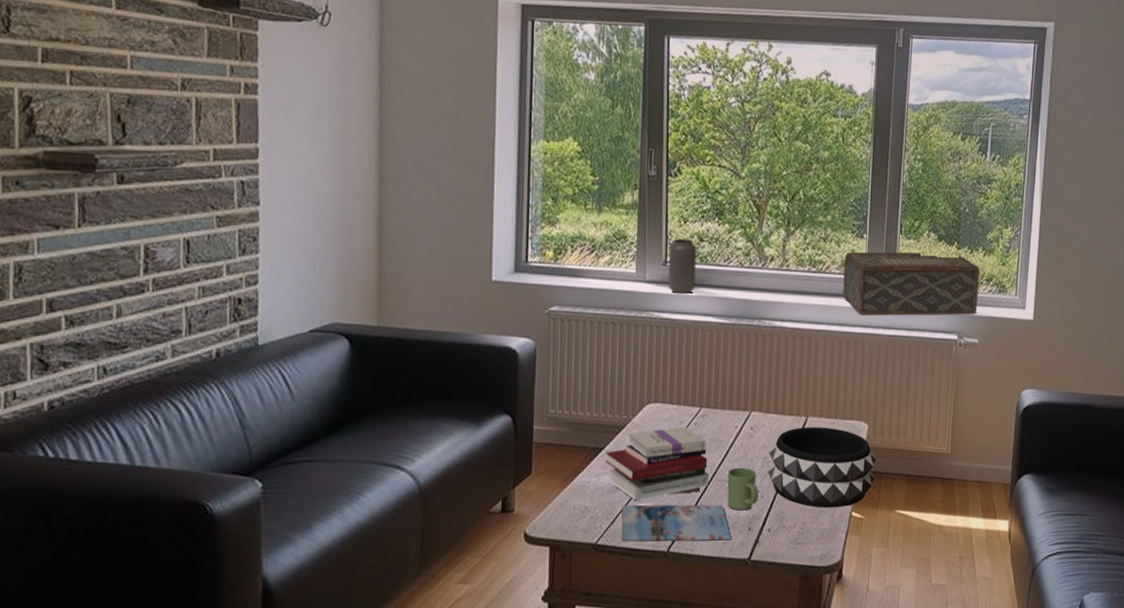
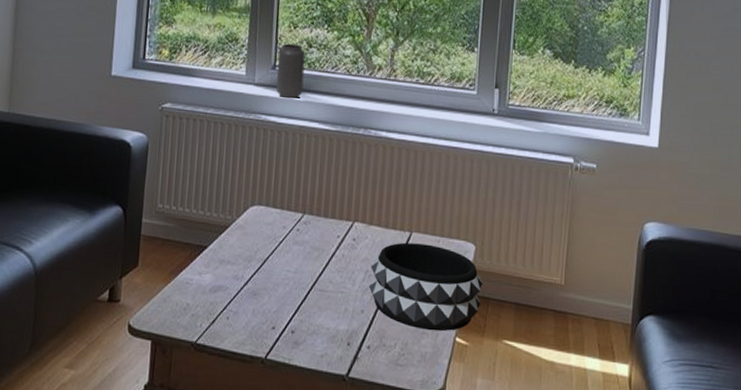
books: present [605,427,709,501] -> none [208,231,309,304]
magazine: present [621,504,731,542] -> none [220,306,329,354]
mug: present [727,467,759,511] -> none [326,278,359,324]
woven basket: present [843,251,980,316] -> none [451,65,599,138]

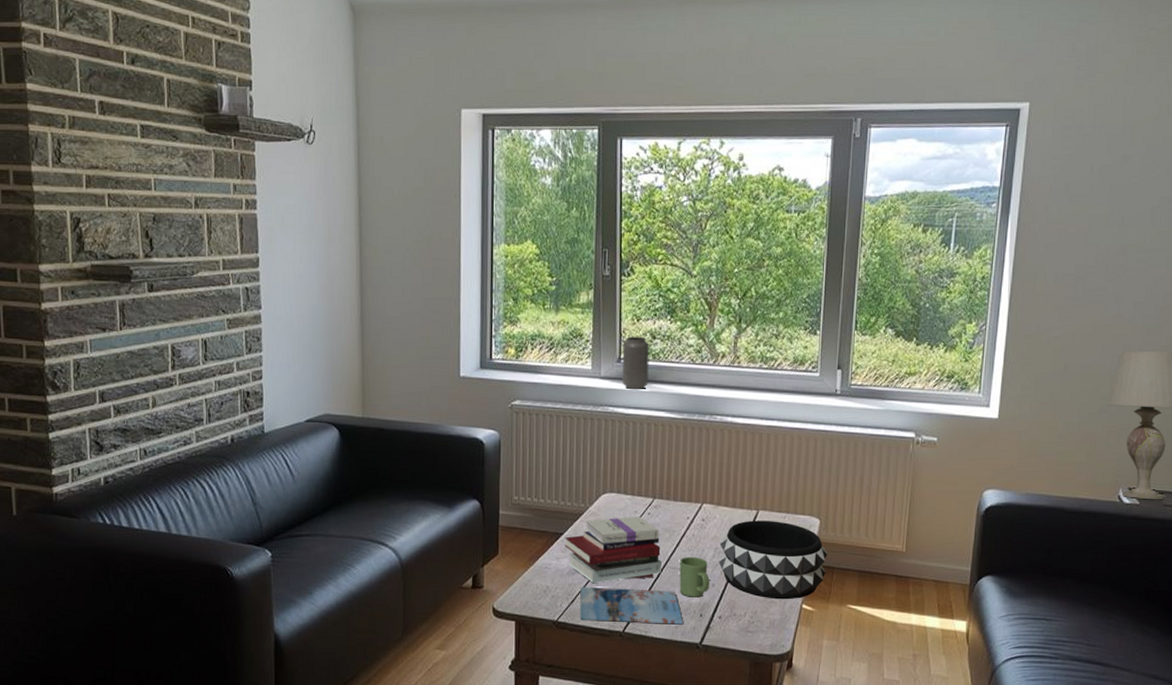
books: none [208,231,309,304] -> present [564,516,662,584]
magazine: none [220,306,329,354] -> present [580,587,683,625]
mug: none [326,278,359,324] -> present [679,556,710,597]

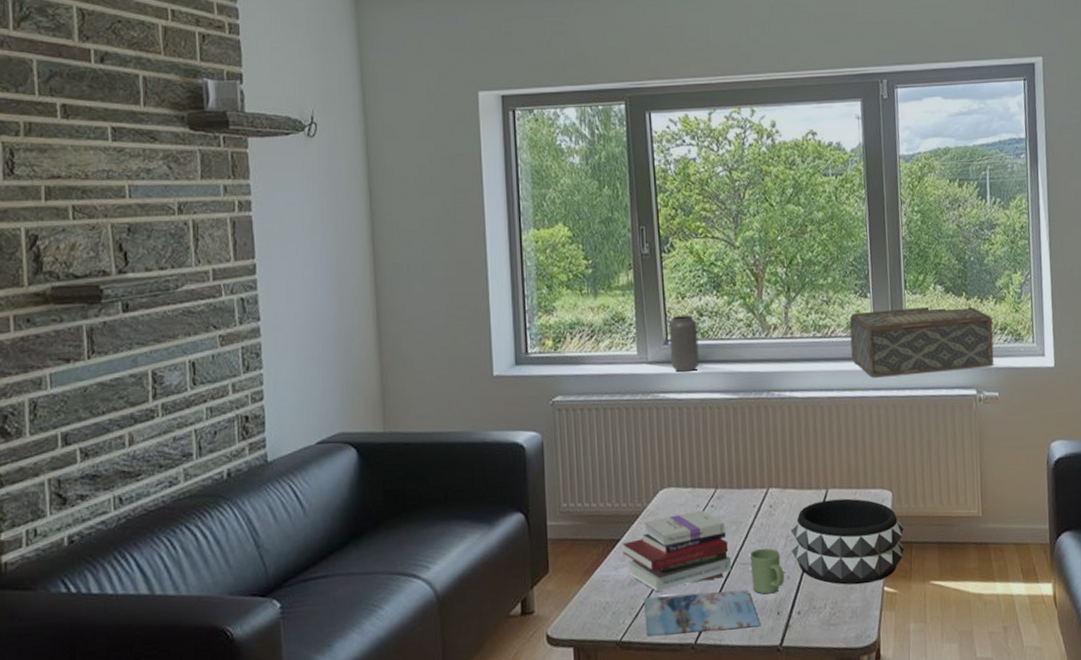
woven basket: none [795,348,940,413] -> present [849,305,994,378]

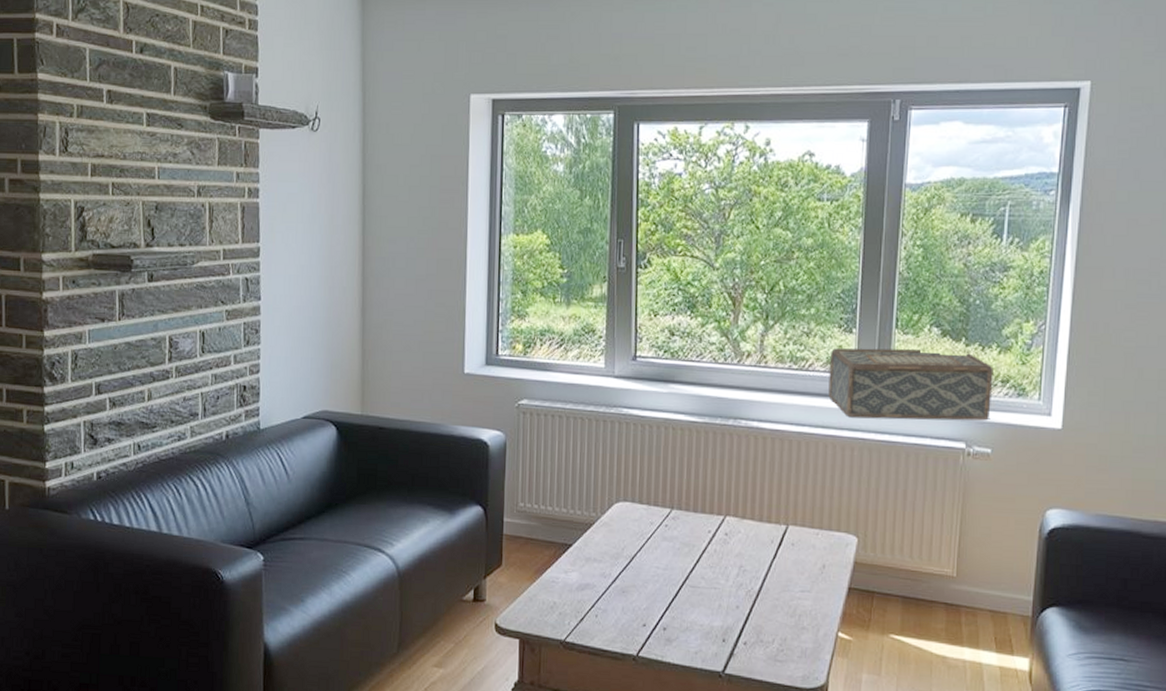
books: present [622,510,731,593] -> none [573,528,680,601]
magazine: present [644,589,760,636] -> none [589,604,704,650]
vase: present [668,314,700,373] -> none [637,332,668,391]
mug: present [750,547,785,595] -> none [699,574,734,620]
decorative bowl: present [790,498,905,586] -> none [742,536,867,627]

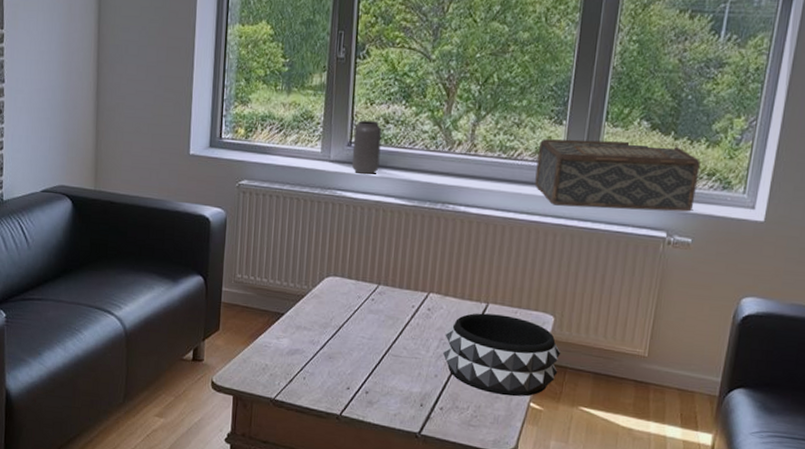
vase: none [637,332,668,391] -> present [351,120,382,175]
decorative bowl: none [742,536,867,627] -> present [442,313,561,397]

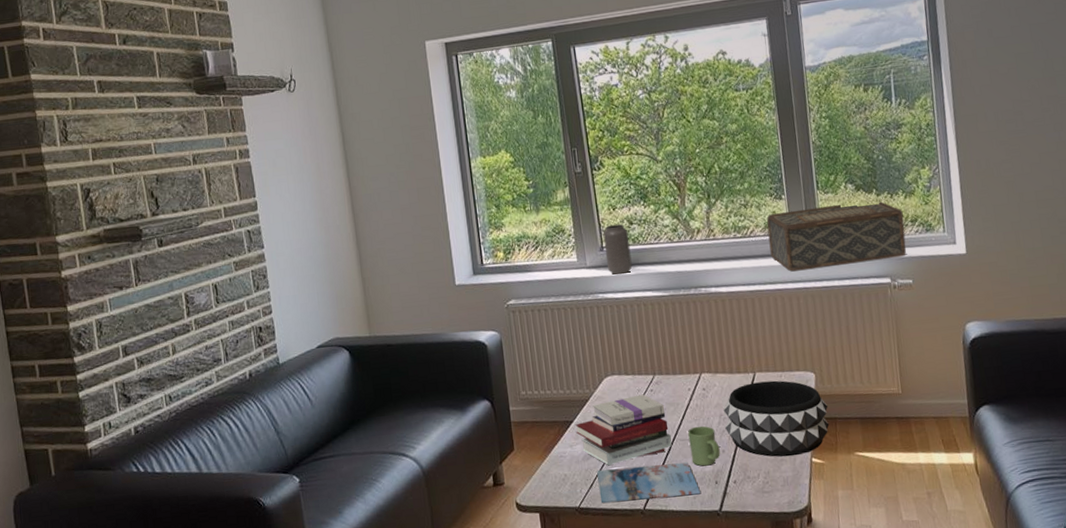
books: none [285,301,383,366] -> present [575,394,672,466]
magazine: none [297,368,403,413] -> present [597,462,700,503]
mug: none [400,345,433,387] -> present [688,425,720,467]

